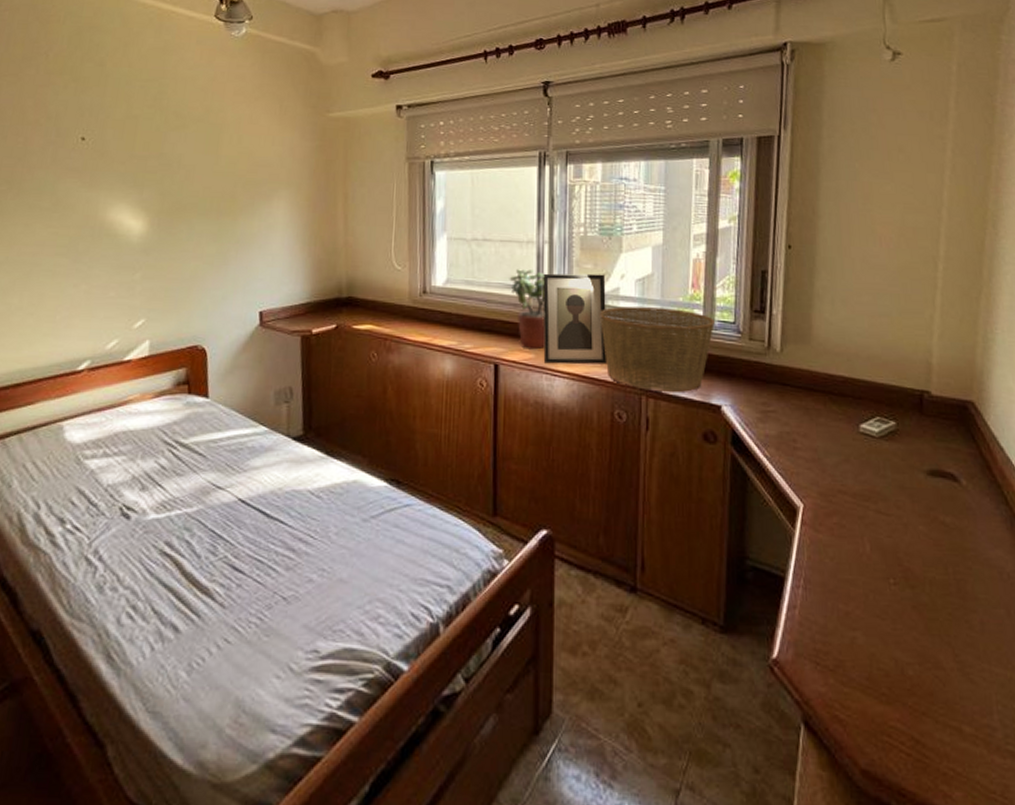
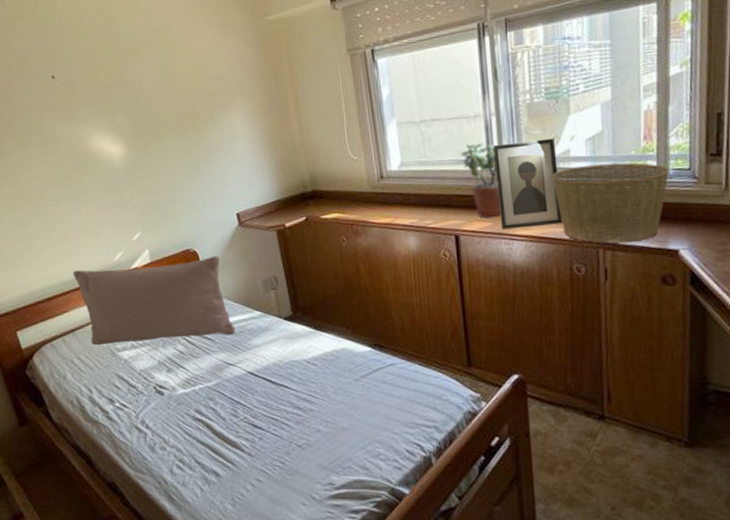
pillow: none [51,355,234,452] -> present [72,255,236,346]

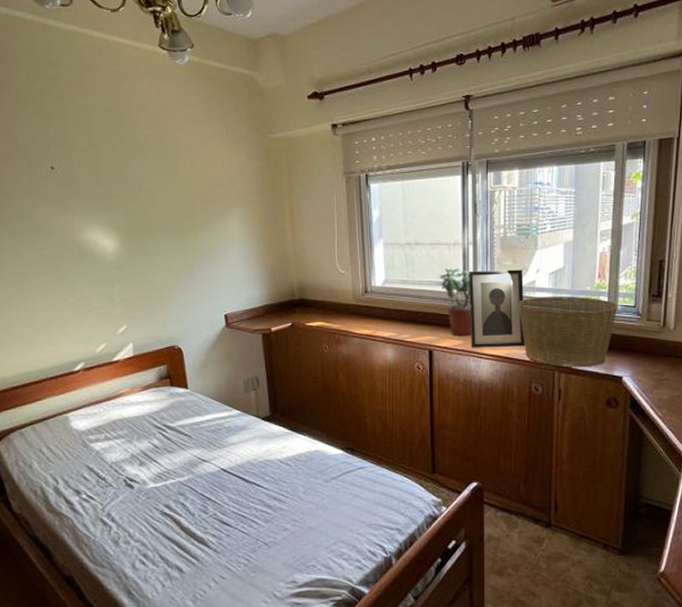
pillow: present [72,255,236,346] -> none [51,354,213,436]

